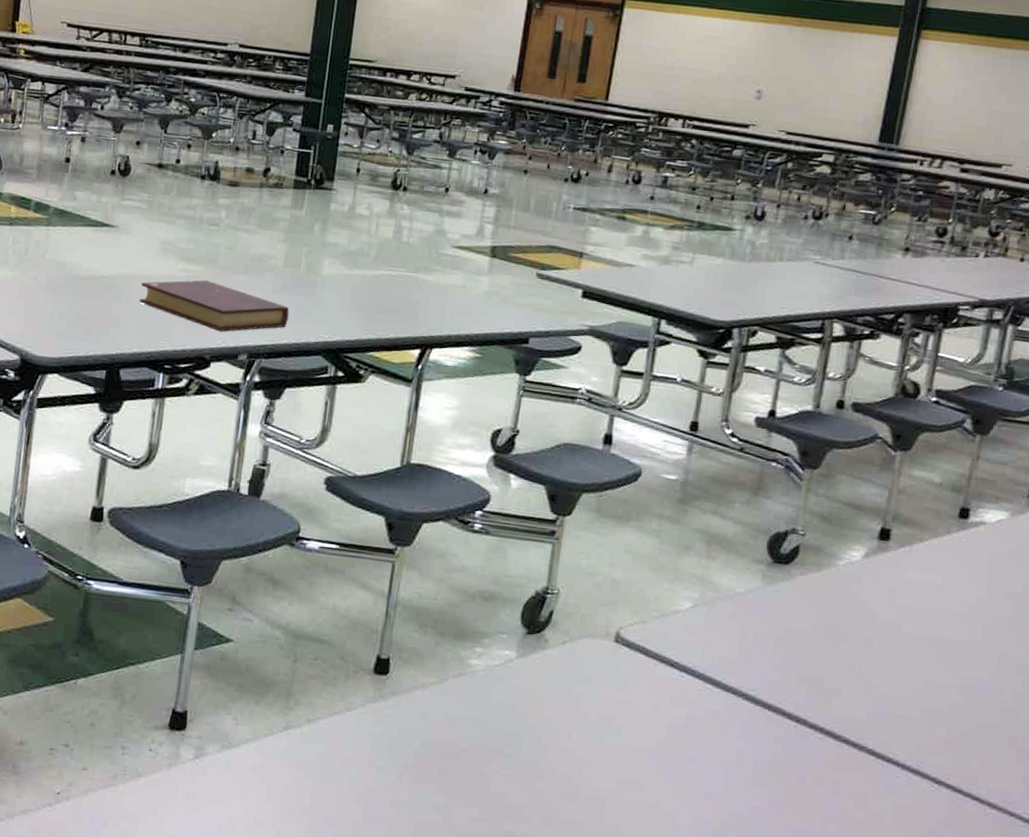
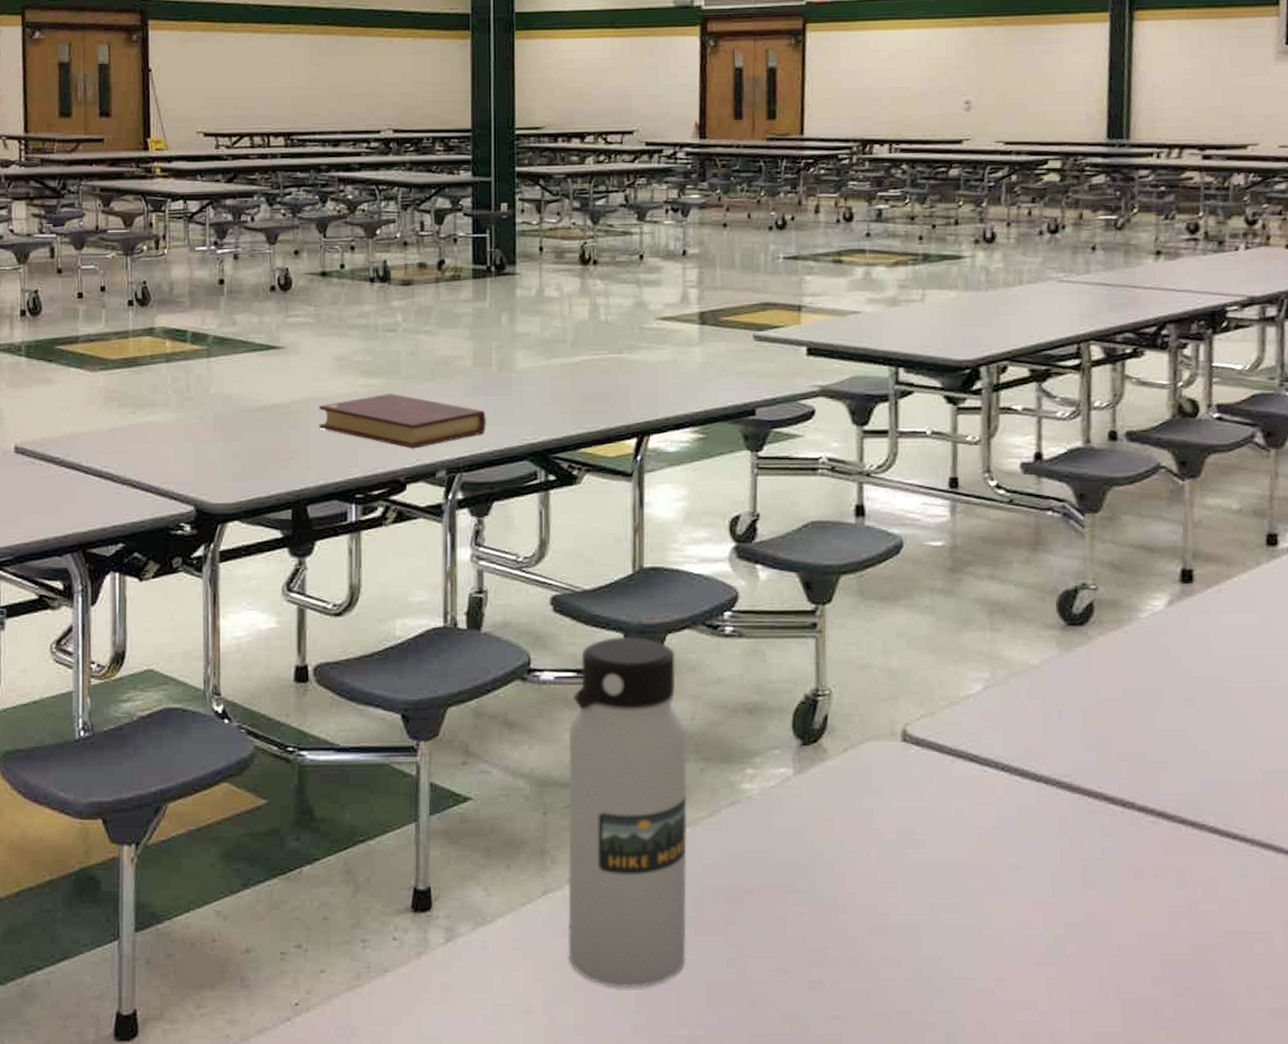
water bottle: none [299,519,429,819] -> present [567,636,688,988]

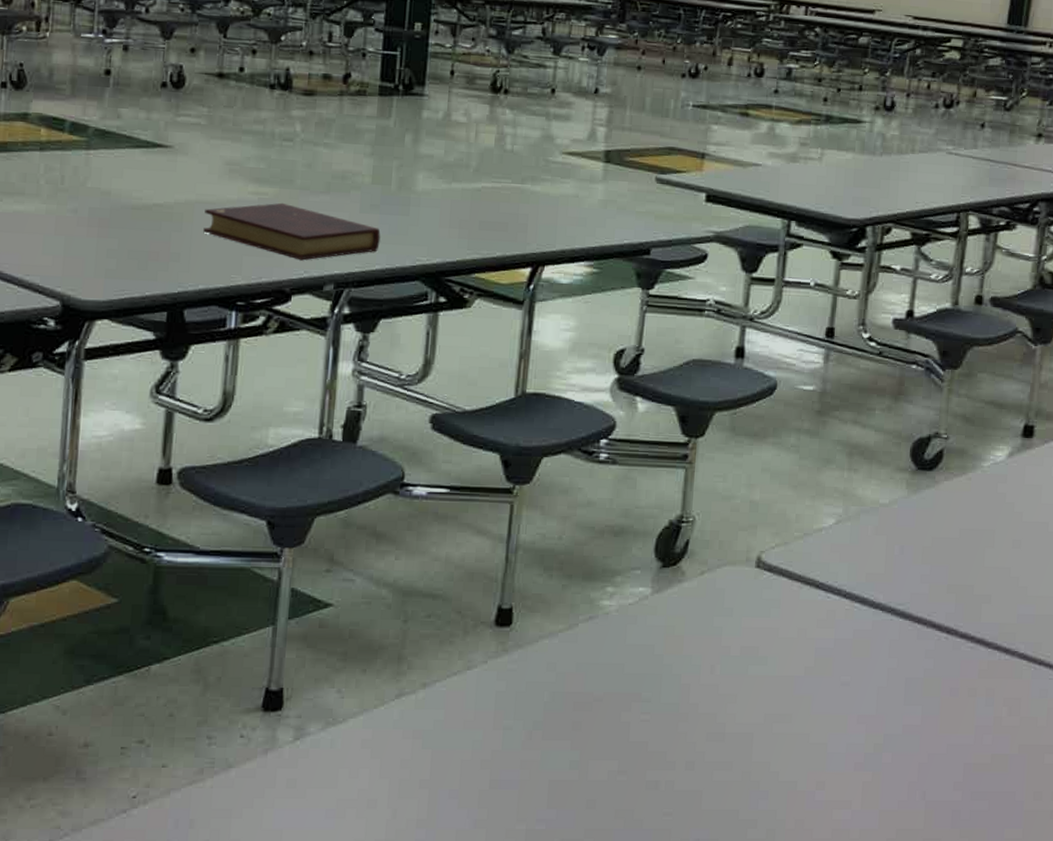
water bottle: present [567,636,688,988] -> none [417,457,554,786]

